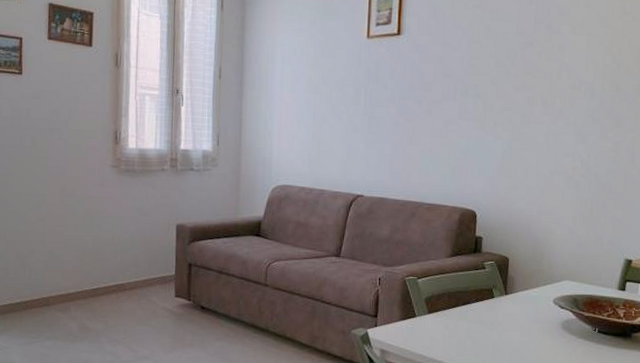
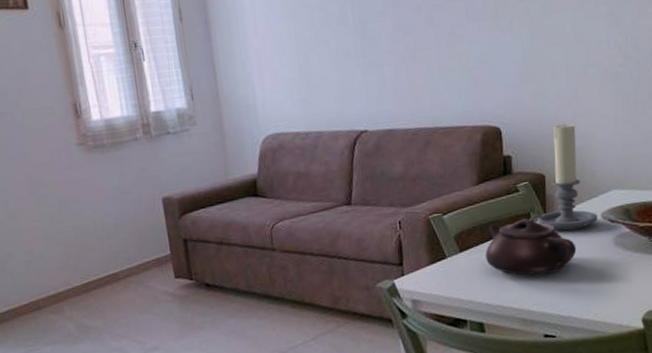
teapot: none [450,293,529,346] -> present [485,218,577,275]
candle holder: none [492,217,550,310] -> present [530,123,598,231]

